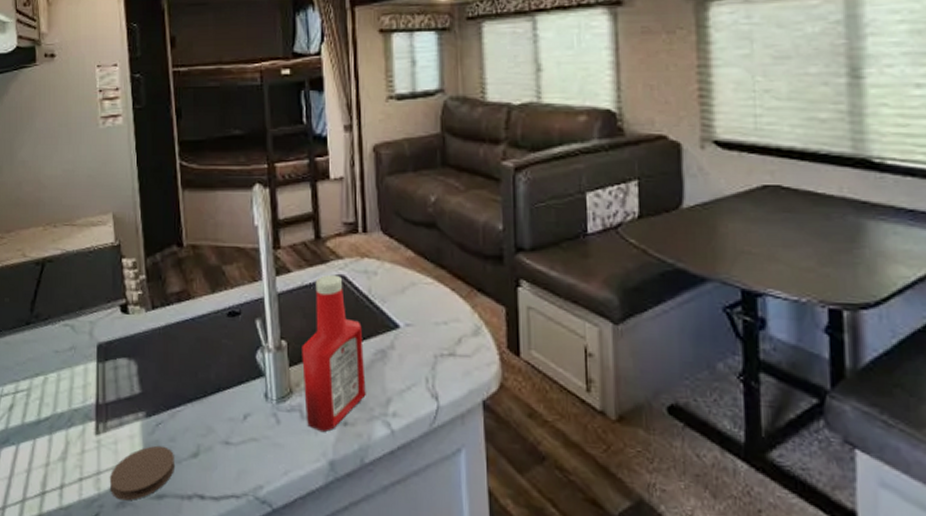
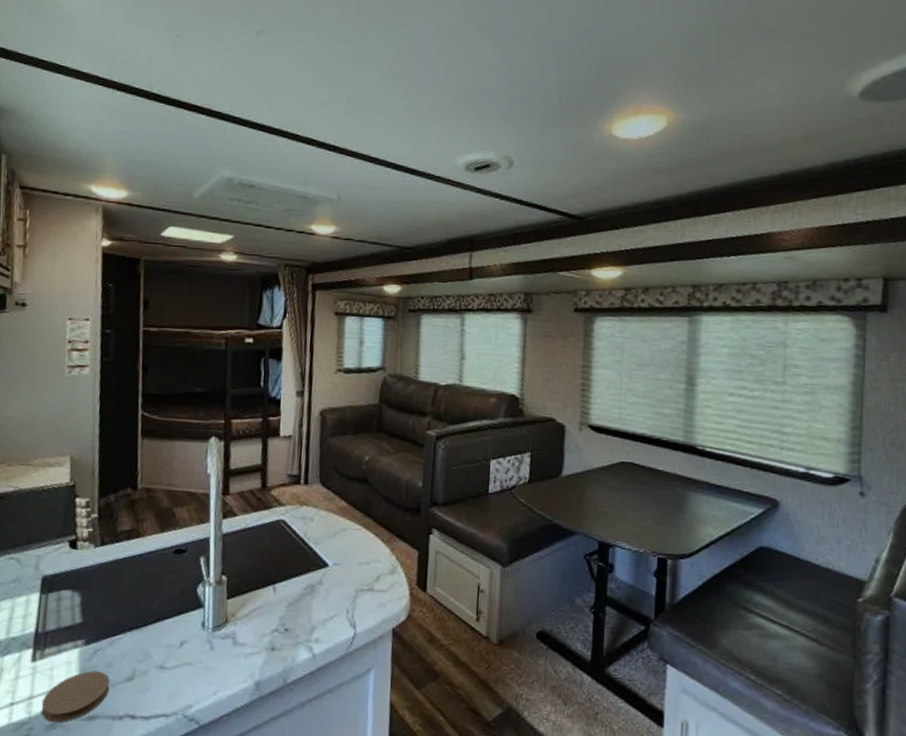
ketchup bottle: present [302,274,366,431] -> none [238,519,296,656]

